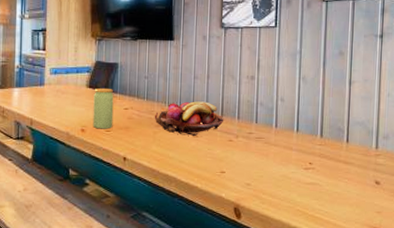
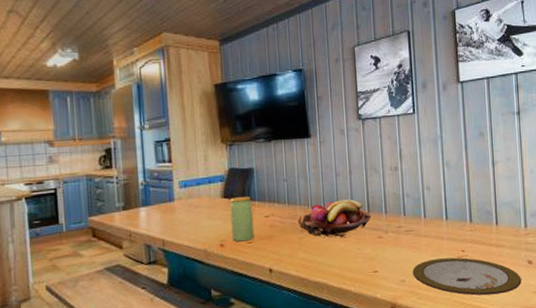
plate: none [258,168,367,210] -> present [412,257,521,296]

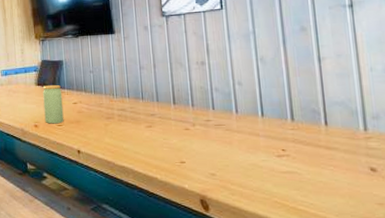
fruit basket: present [297,199,371,238] -> none [103,91,177,127]
plate: present [412,257,521,296] -> none [223,156,362,201]

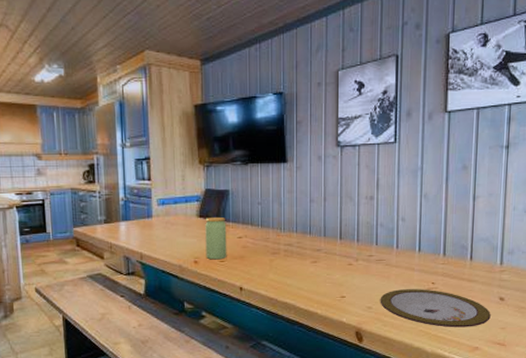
plate: none [223,156,362,201] -> present [380,289,491,328]

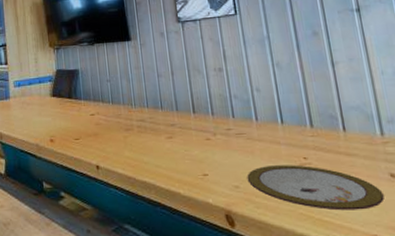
jar: present [205,216,227,260] -> none [58,95,81,138]

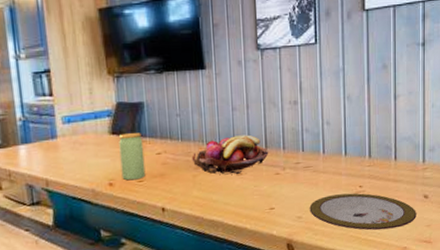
jar: none [58,95,81,138] -> present [118,132,146,181]
fruit basket: none [122,99,197,138] -> present [191,134,269,175]

